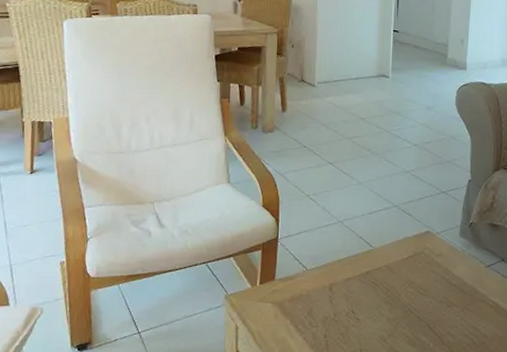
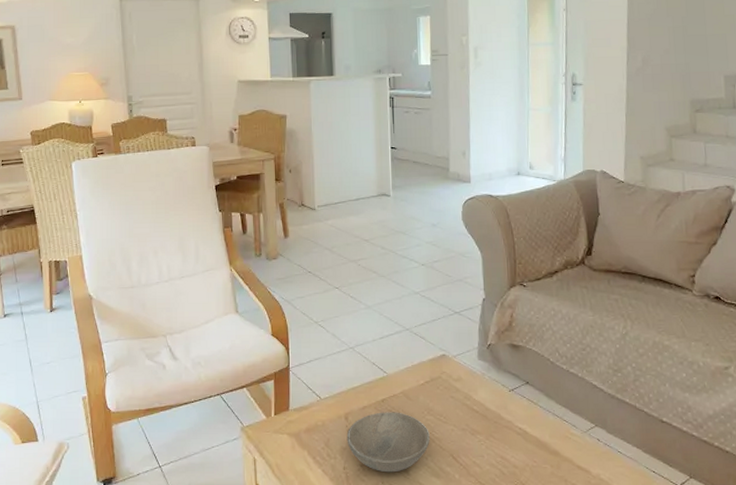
soup bowl: none [329,284,409,341] -> present [346,412,430,473]

